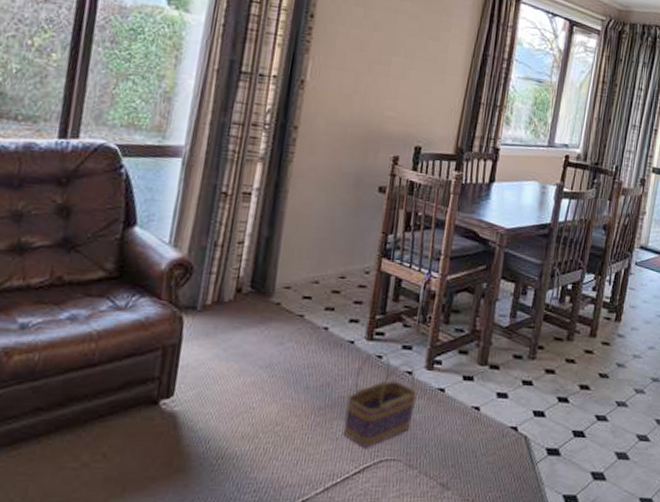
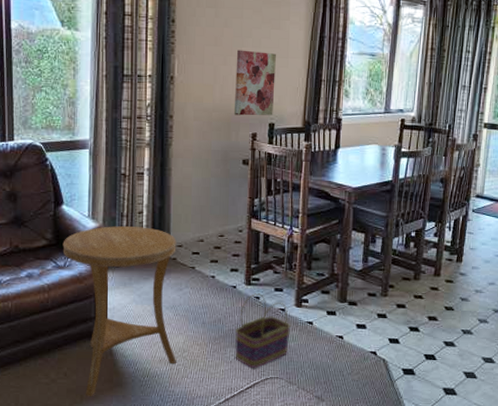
side table: none [126,257,284,486] -> present [62,226,177,396]
wall art: none [373,58,431,138] -> present [233,50,276,116]

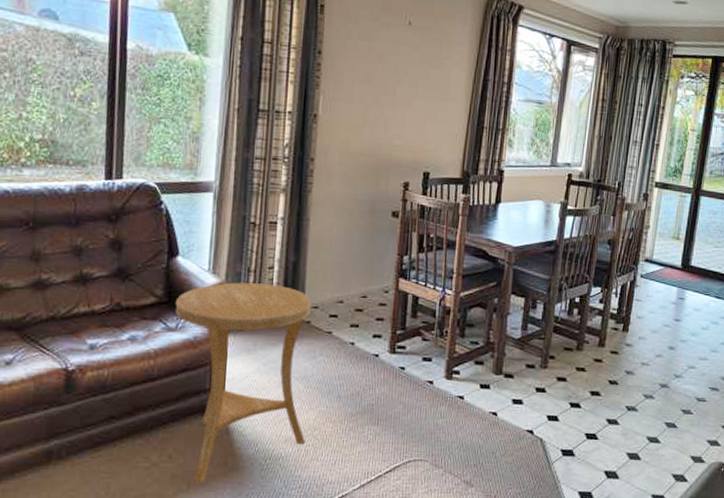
wall art: present [233,50,276,116] -> none [384,89,434,164]
basket: present [235,293,291,368] -> none [374,363,439,449]

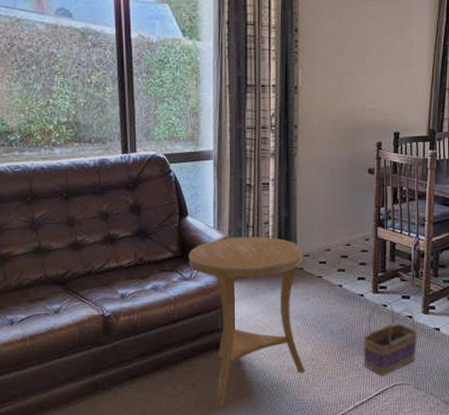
basket: none [374,363,439,449] -> present [363,301,418,375]

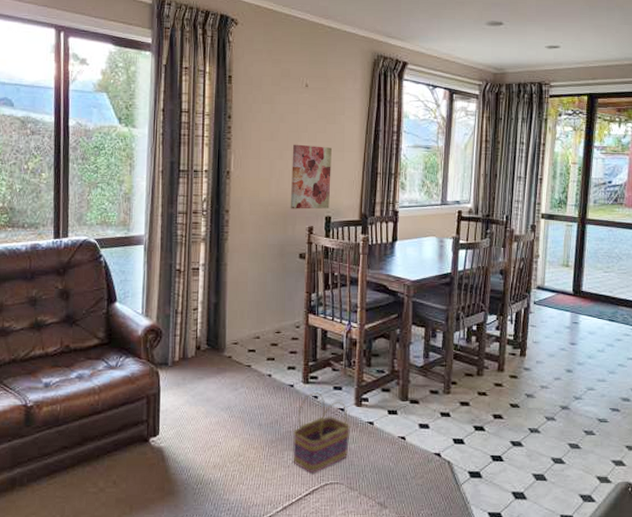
side table: present [188,237,305,407] -> none [114,324,232,506]
wall art: none [358,59,400,125] -> present [290,144,332,209]

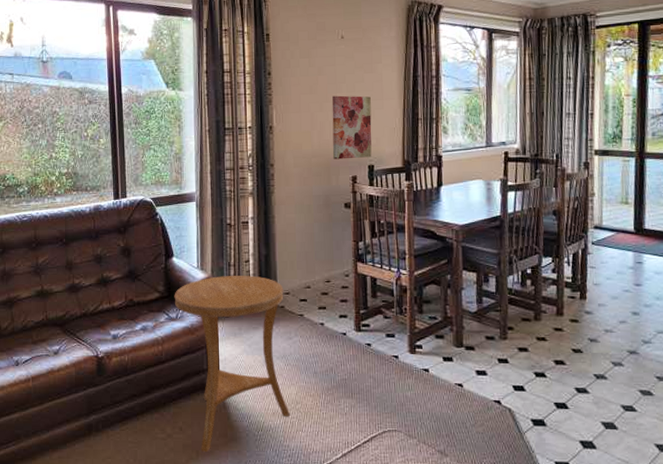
side table: none [114,324,232,506] -> present [174,275,290,452]
basket: present [293,392,351,472] -> none [348,340,406,420]

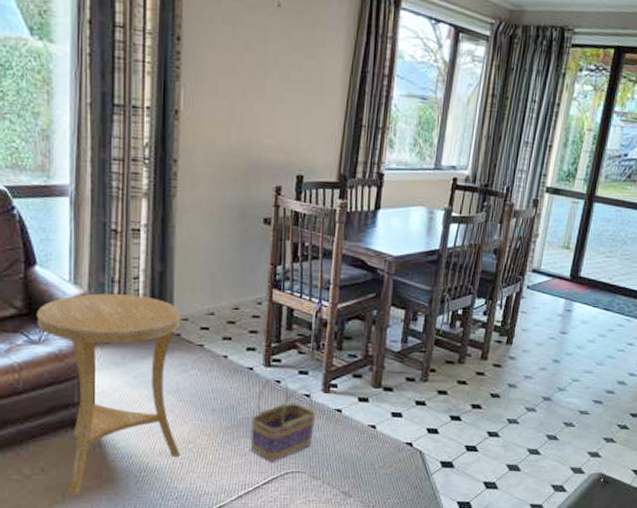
wall art: present [332,95,372,160] -> none [253,81,308,166]
basket: none [348,340,406,420] -> present [250,376,316,461]

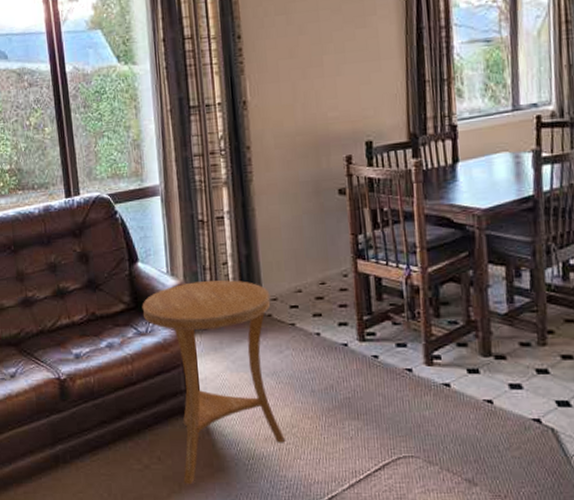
basket: present [250,376,316,461] -> none [353,351,422,445]

